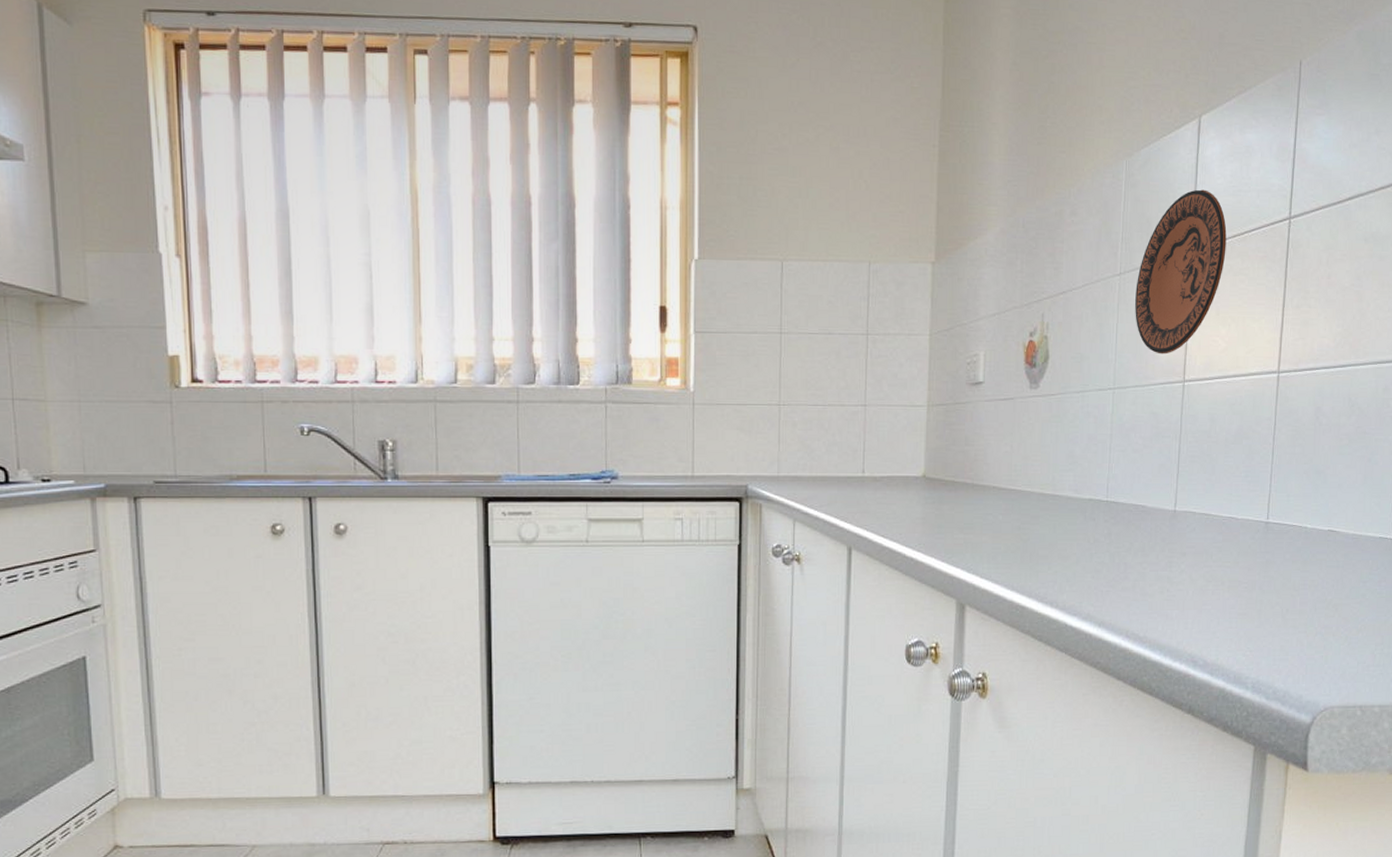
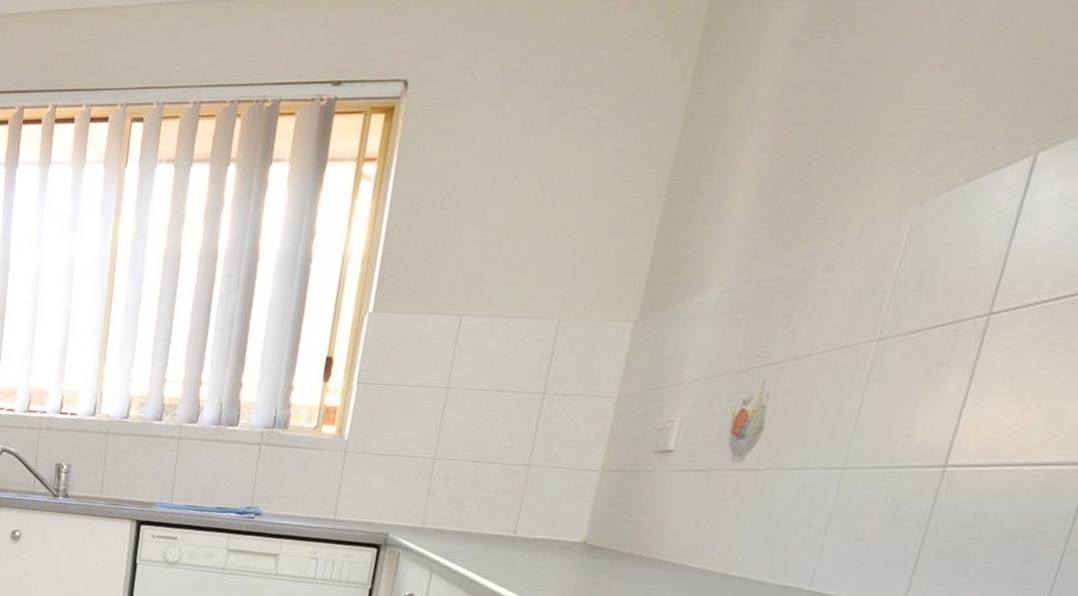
decorative plate: present [1135,189,1227,355] -> none [889,242,1049,434]

